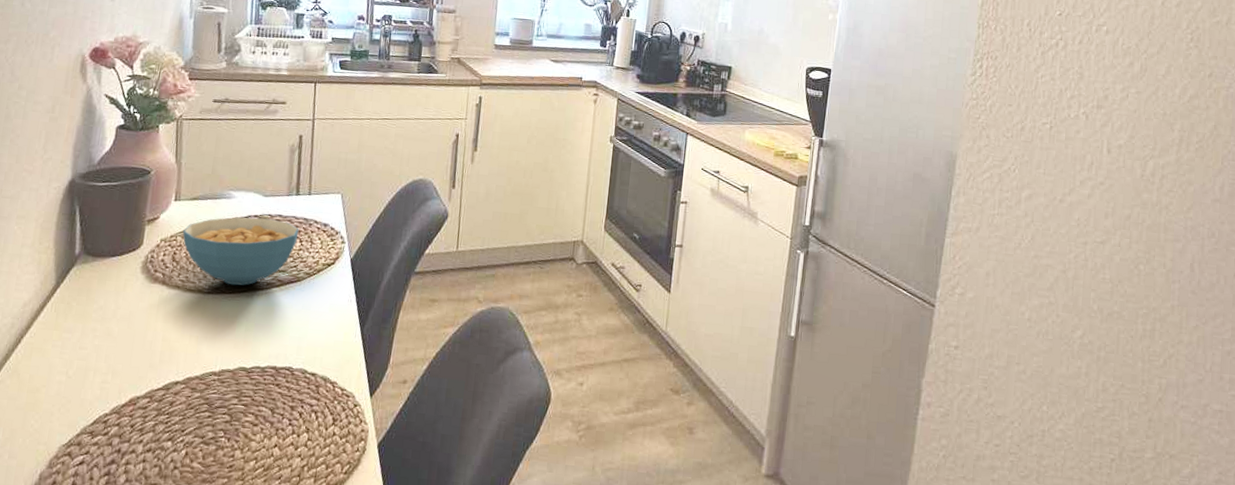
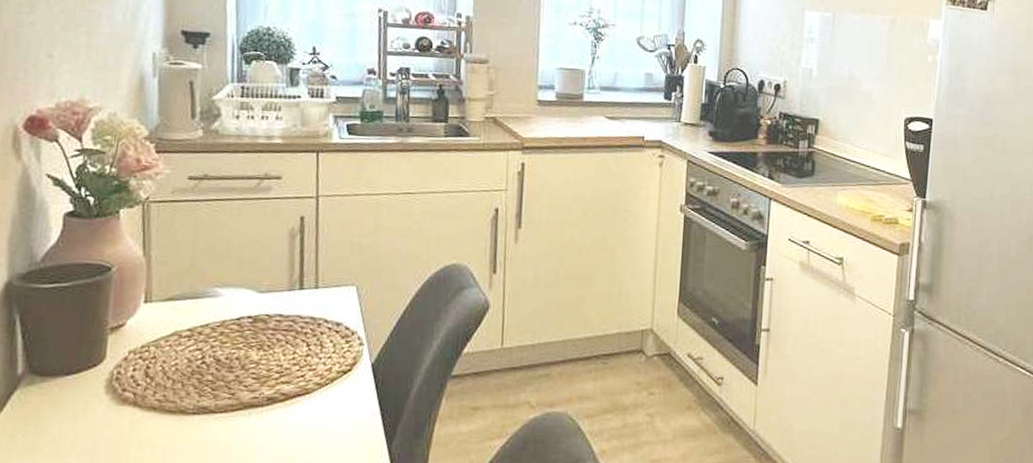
cereal bowl: present [182,217,299,286] -> none [156,319,306,403]

